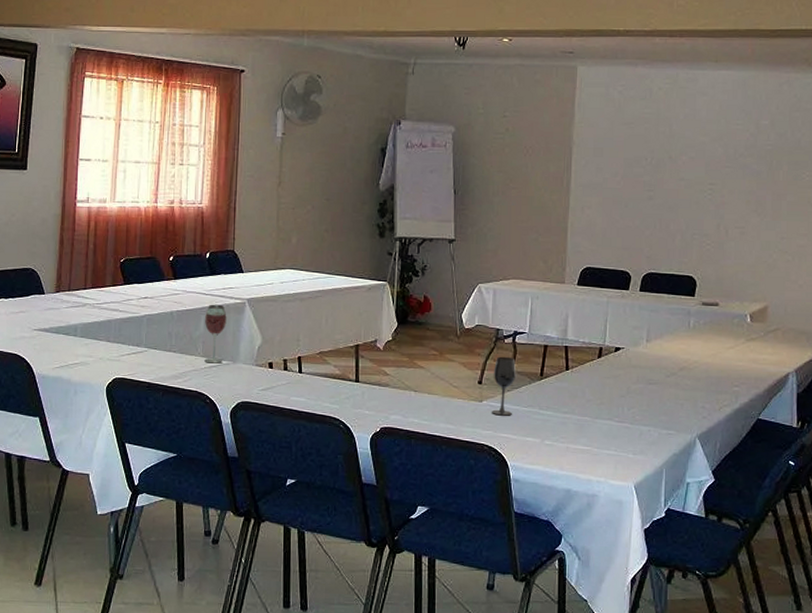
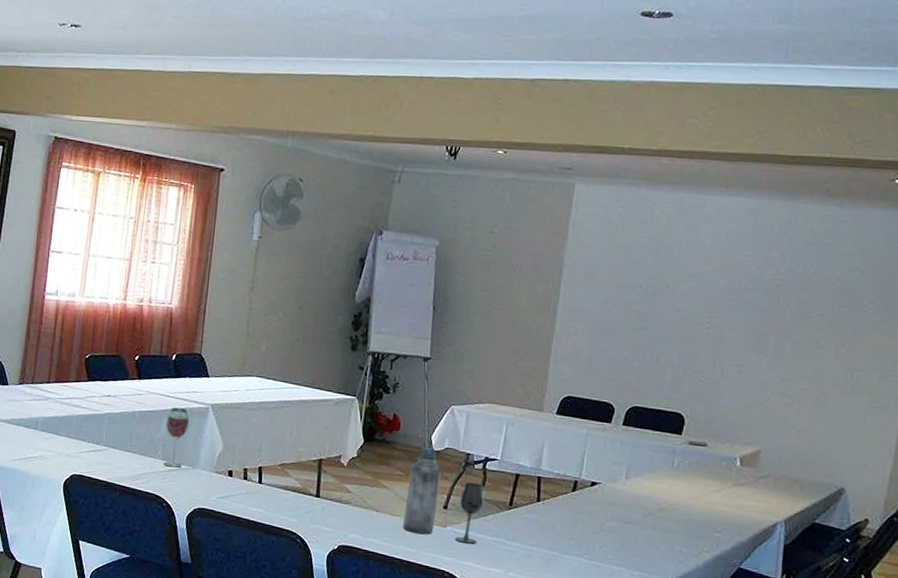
water bottle: none [441,325,473,411] -> present [403,447,441,535]

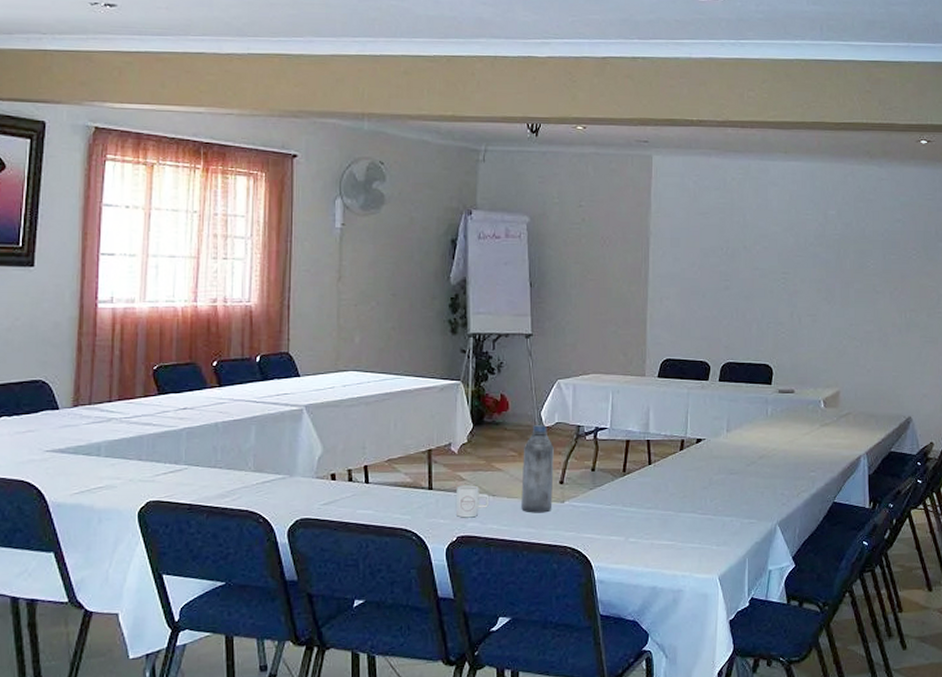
wineglass: present [163,407,189,468] -> none [255,412,282,479]
mug: none [339,497,373,530] -> present [455,485,490,518]
wine glass: present [455,482,485,544] -> none [574,454,598,516]

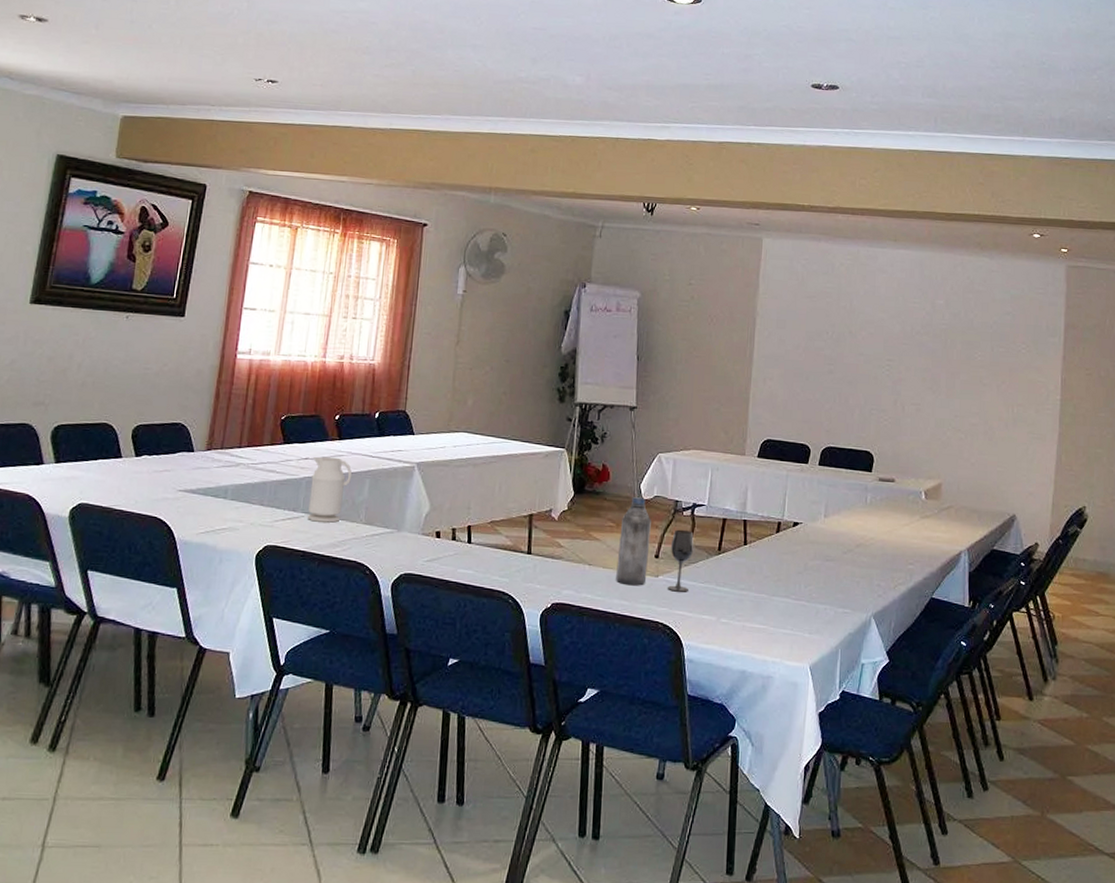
water jug: none [192,405,236,473] -> present [308,456,353,523]
mug: present [455,485,490,518] -> none [552,552,586,586]
wine glass: none [574,454,598,516] -> present [668,529,694,592]

